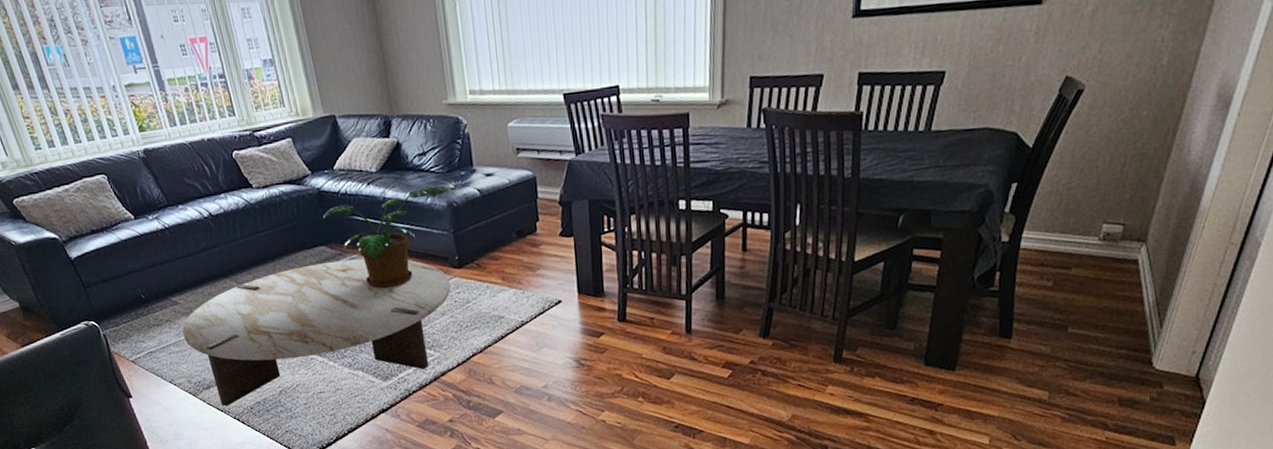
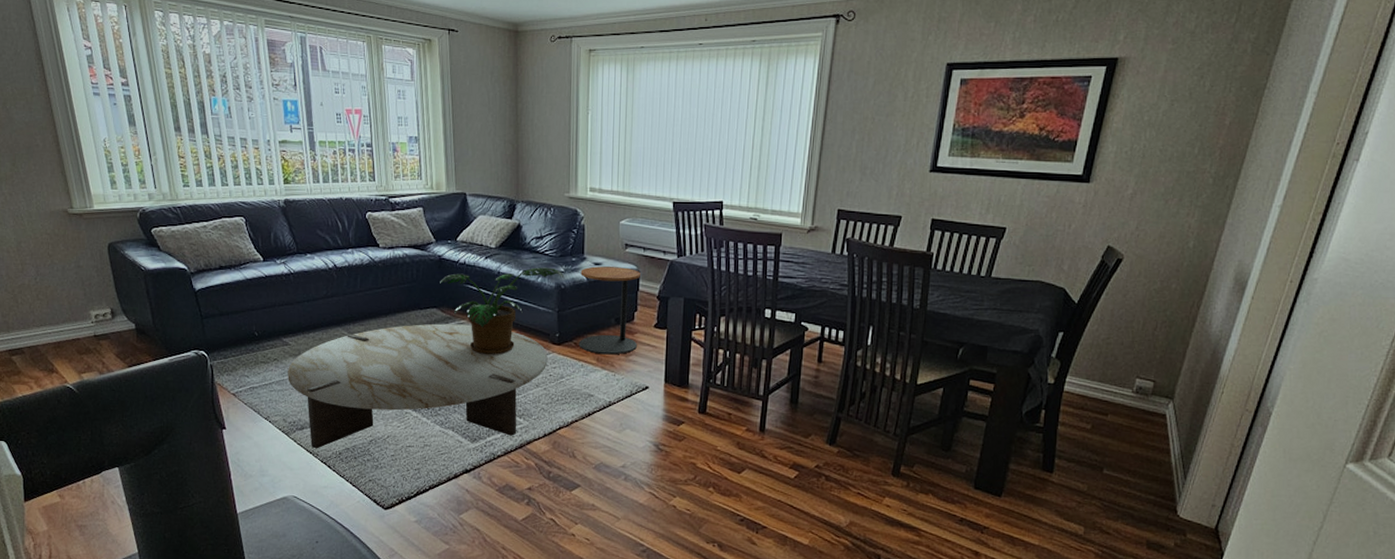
side table: none [472,174,544,273] -> present [578,266,640,355]

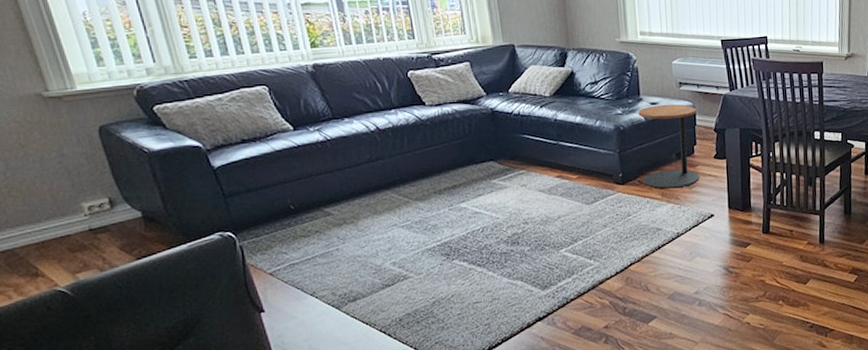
coffee table: present [288,323,548,449] -> none [333,174,613,319]
potted plant: present [440,267,565,354] -> none [494,111,623,202]

